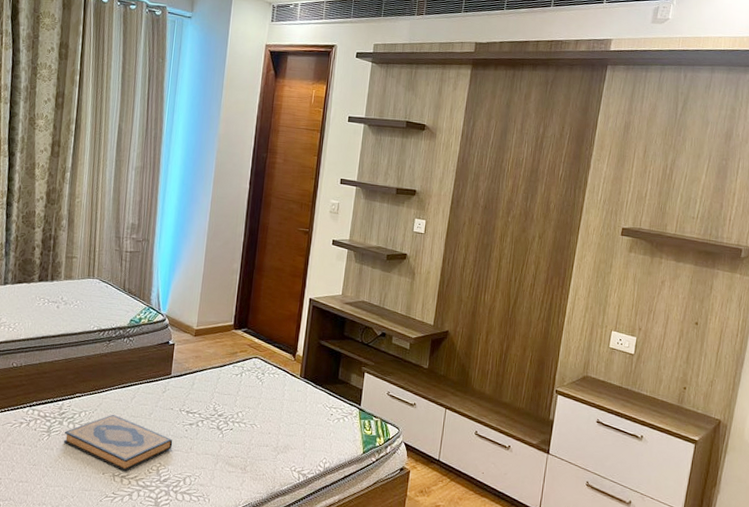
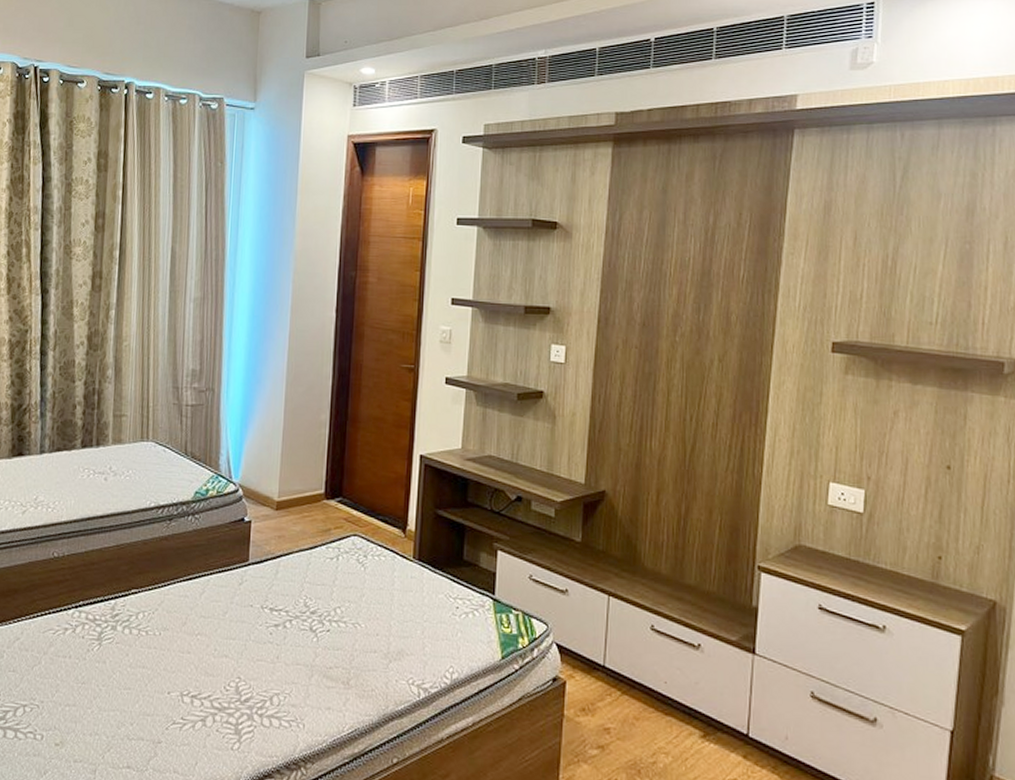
hardback book: present [63,414,173,472] -> none [117,614,255,690]

